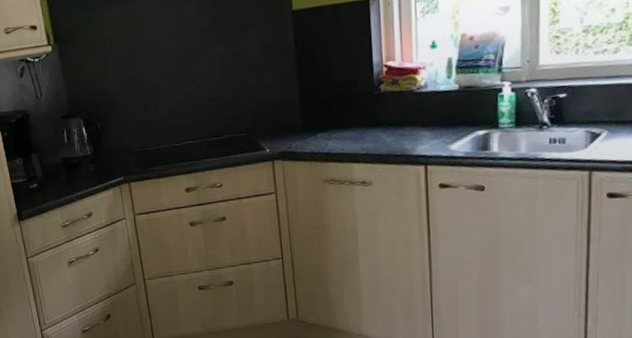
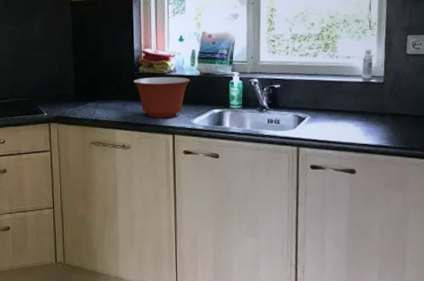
mixing bowl: none [373,93,446,147] -> present [133,77,190,119]

